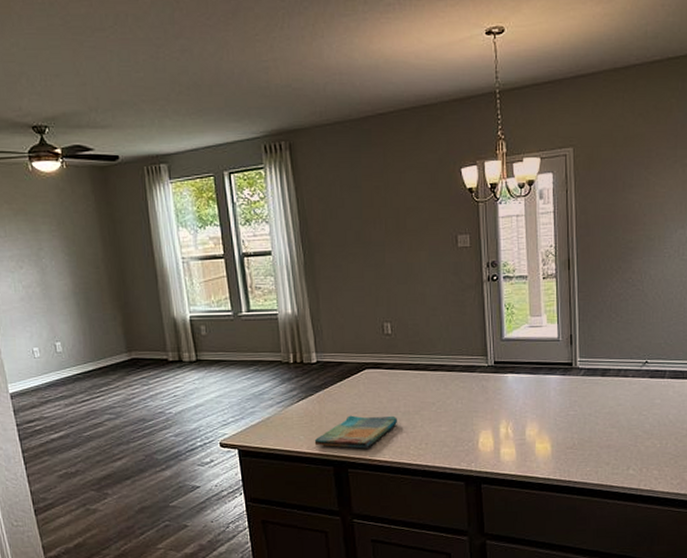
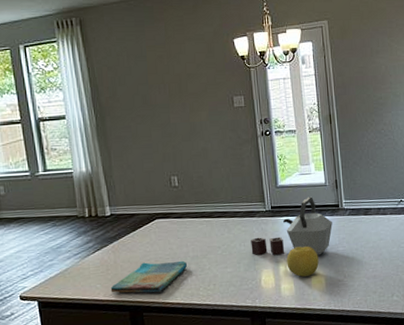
kettle: none [469,352,563,419] -> present [251,196,333,256]
fruit: none [508,407,545,441] -> present [286,246,319,277]

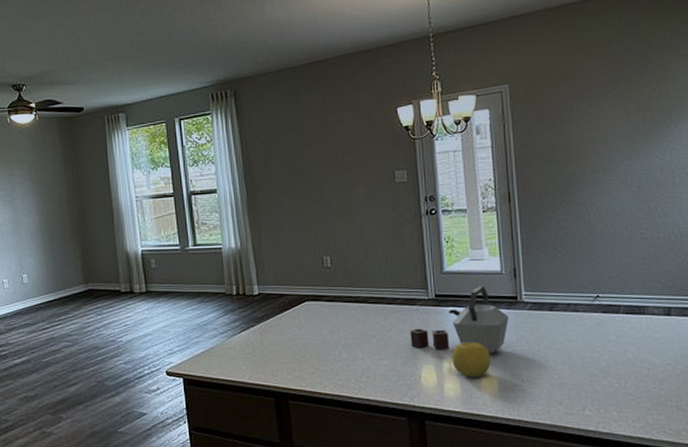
dish towel: present [110,260,188,293] -> none [256,347,339,380]

